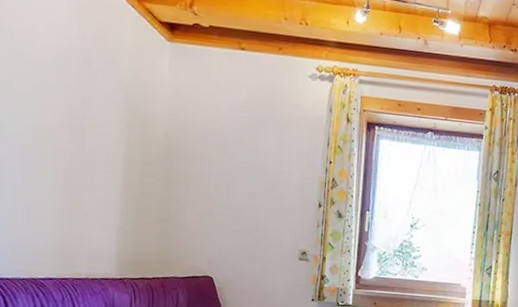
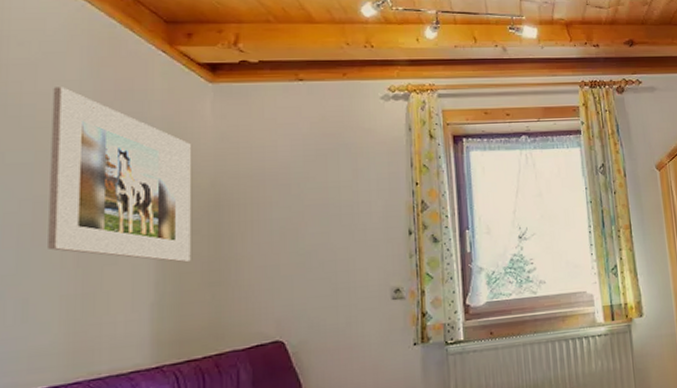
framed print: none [44,28,151,199] -> present [48,87,191,263]

